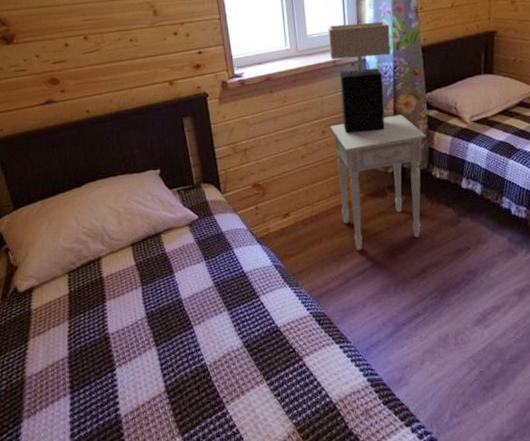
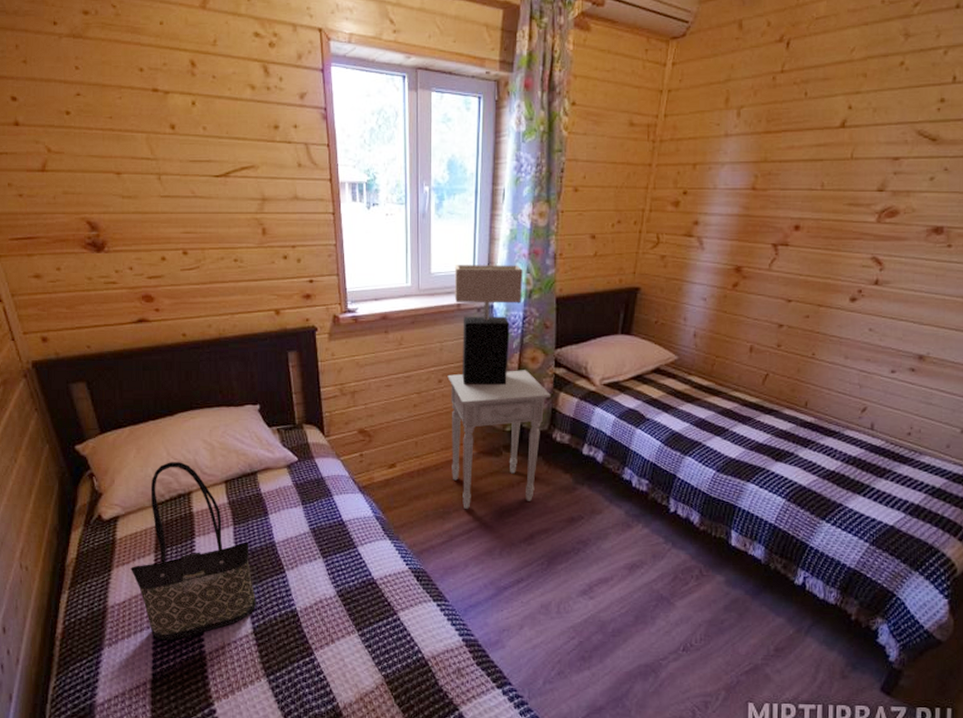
tote bag: none [46,230,168,407] -> present [131,462,257,641]

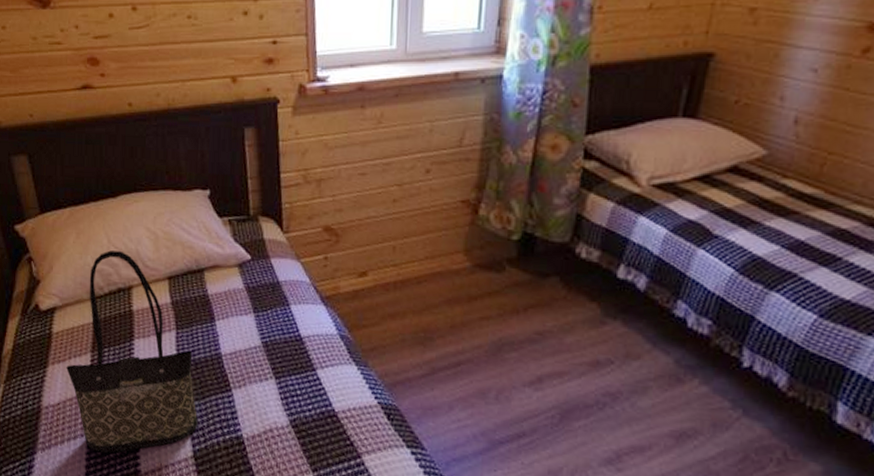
nightstand: present [447,370,552,510] -> none [437,160,577,338]
table lamp: present [454,265,523,386] -> none [451,21,546,179]

